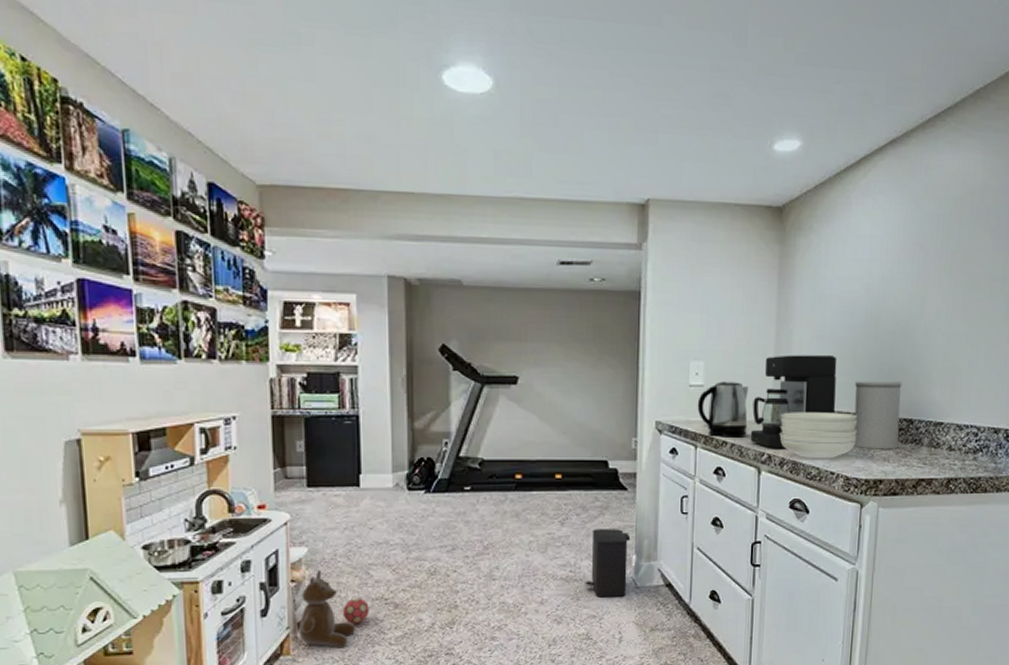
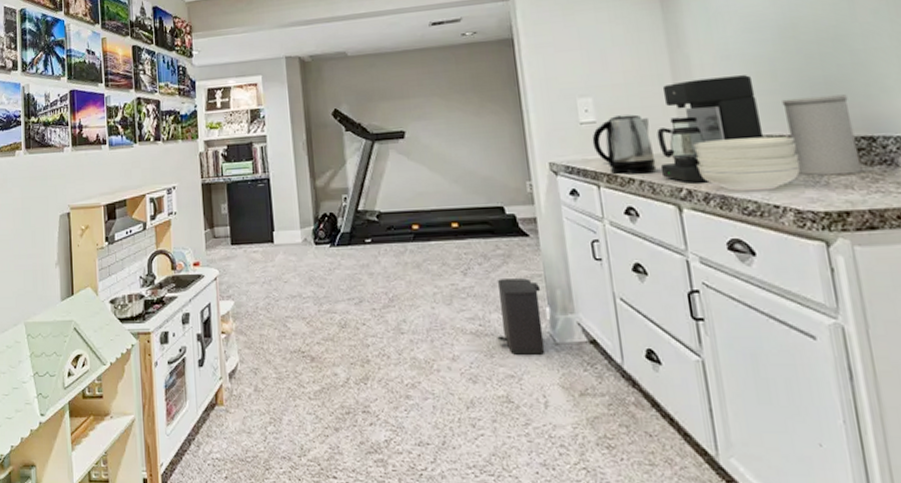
stuffed bear: present [299,569,355,648] -> none [230,321,278,401]
toy ball: present [342,598,369,625] -> none [265,350,289,377]

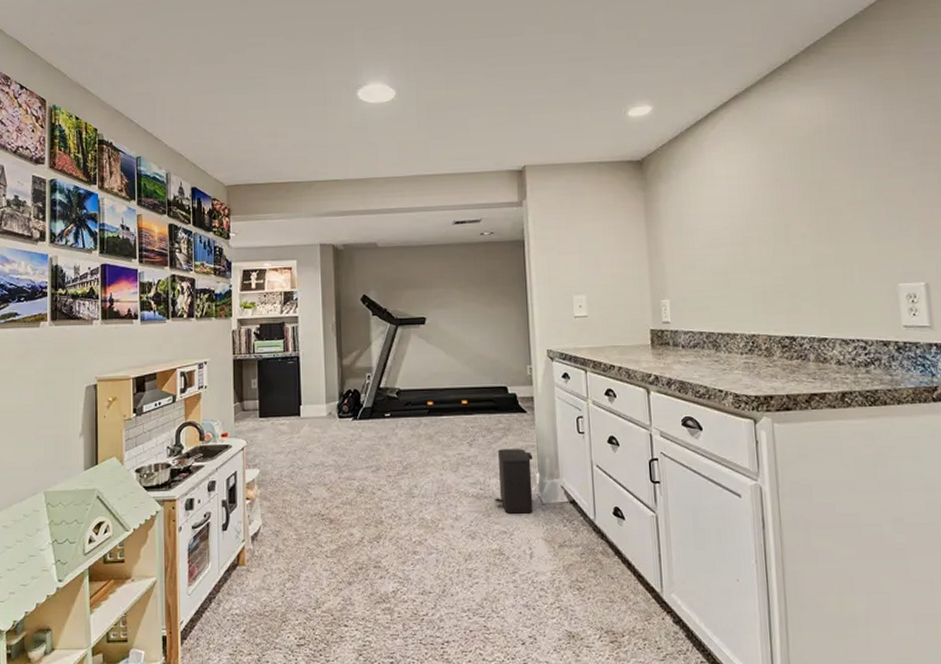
kettle: present [592,113,657,175] -> none [583,310,633,362]
coffee maker: present [657,75,764,183] -> none [635,283,716,370]
bowl: present [693,136,801,192] -> none [662,333,741,378]
canister: present [782,94,861,176] -> none [731,302,783,367]

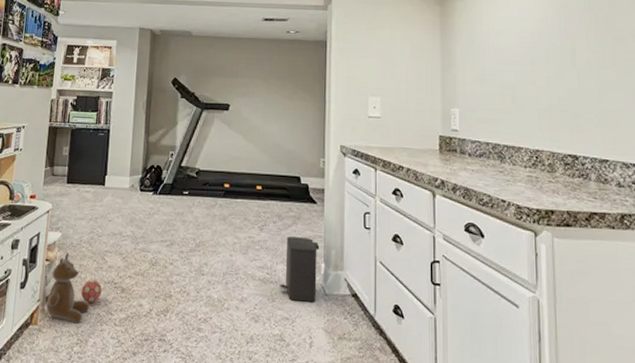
stuffed bear: none [252,488,298,560] -> present [46,252,90,324]
toy ball: none [287,514,309,538] -> present [80,280,102,304]

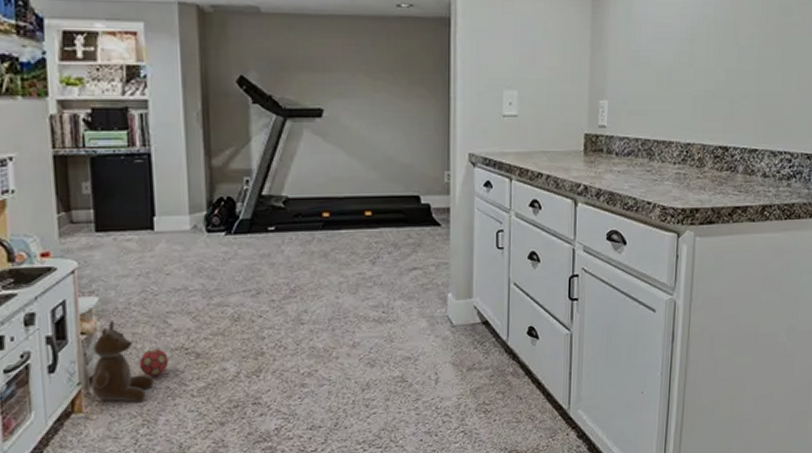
pedal bin: present [279,236,320,303] -> none [398,266,445,338]

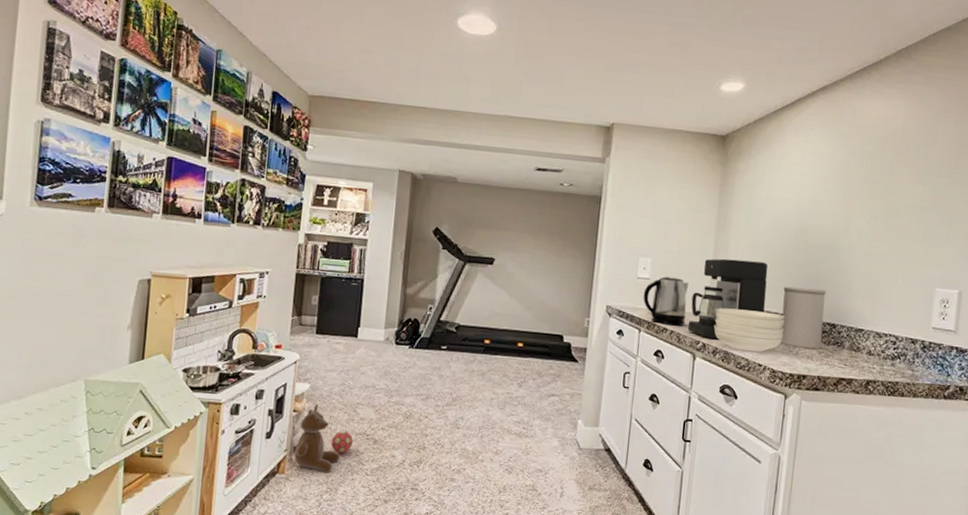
kettle: none [511,110,564,169] -> present [643,276,689,326]
coffee maker: none [566,82,653,180] -> present [687,258,769,339]
bowl: none [595,141,674,189] -> present [713,307,785,353]
canister: none [670,108,717,178] -> present [780,286,827,349]

